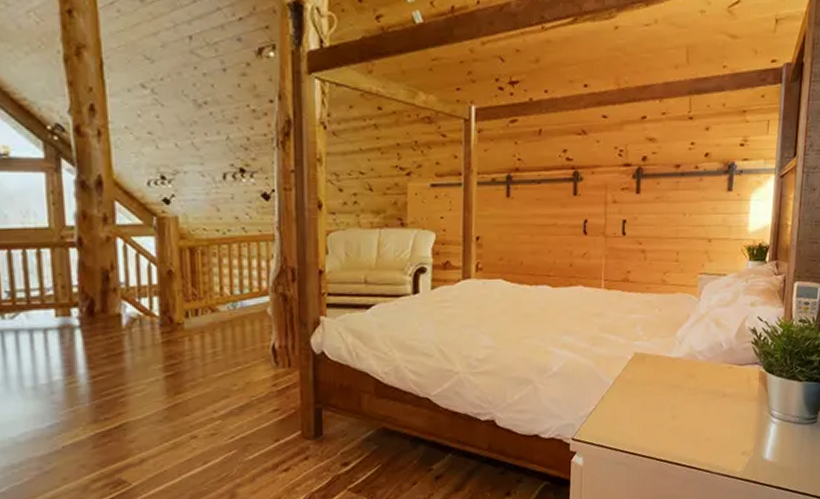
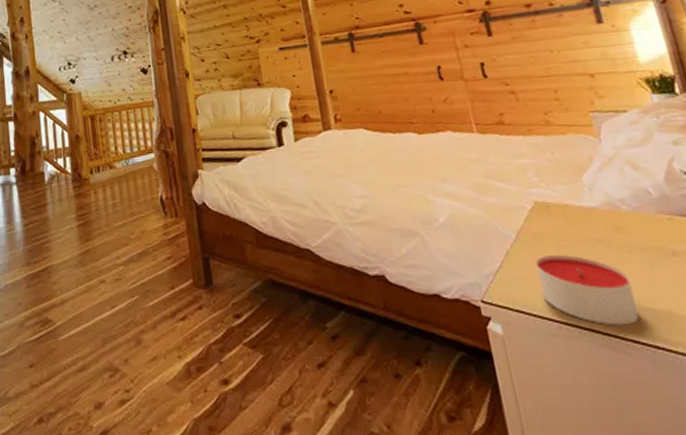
candle: none [621,398,688,453] -> present [535,255,640,326]

